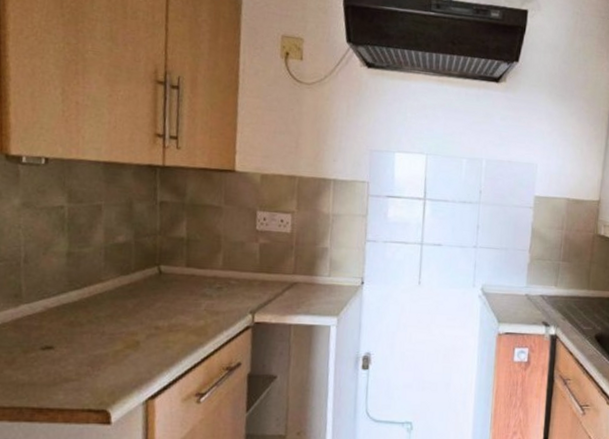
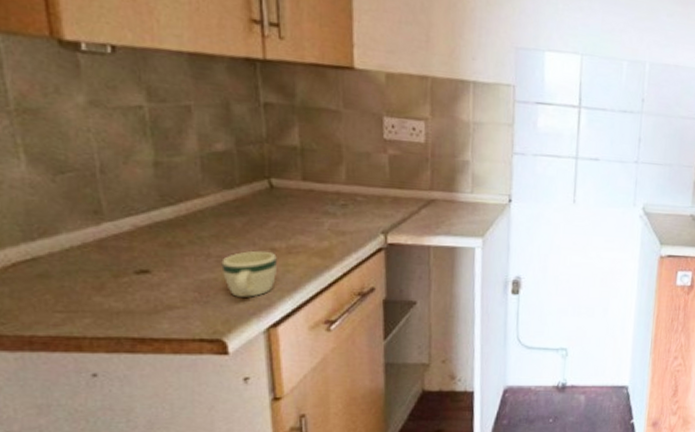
mug: none [112,329,160,371] -> present [221,250,277,297]

